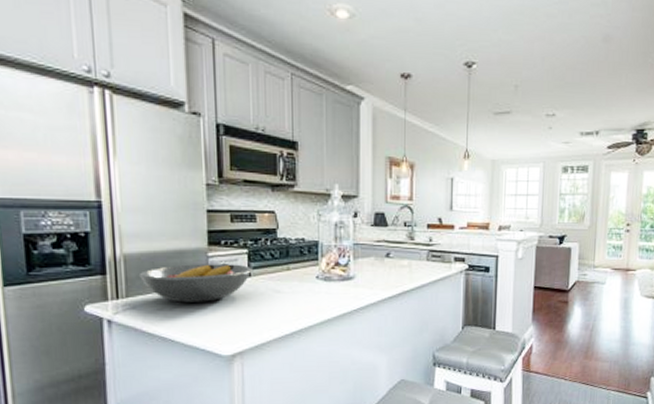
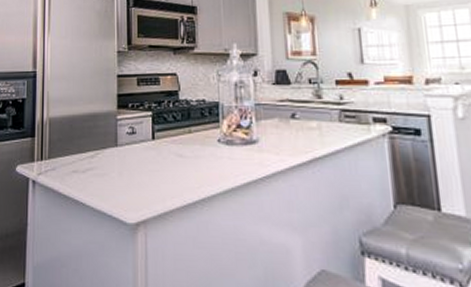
fruit bowl: present [138,264,252,303] -> none [59,127,156,165]

